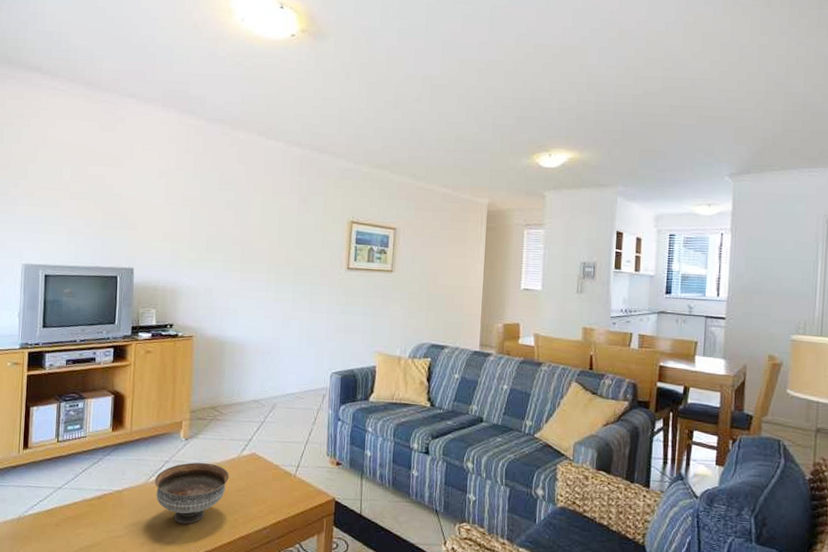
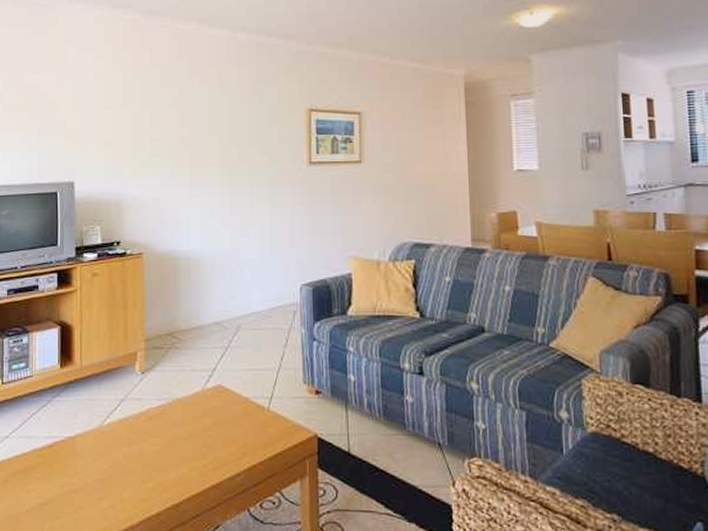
bowl: present [155,462,229,525] -> none [110,399,193,474]

